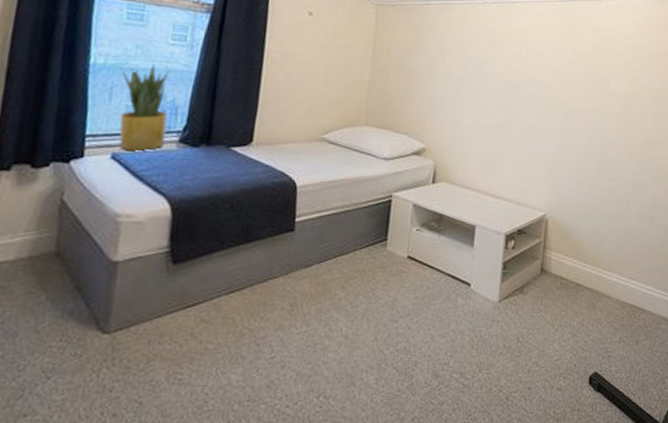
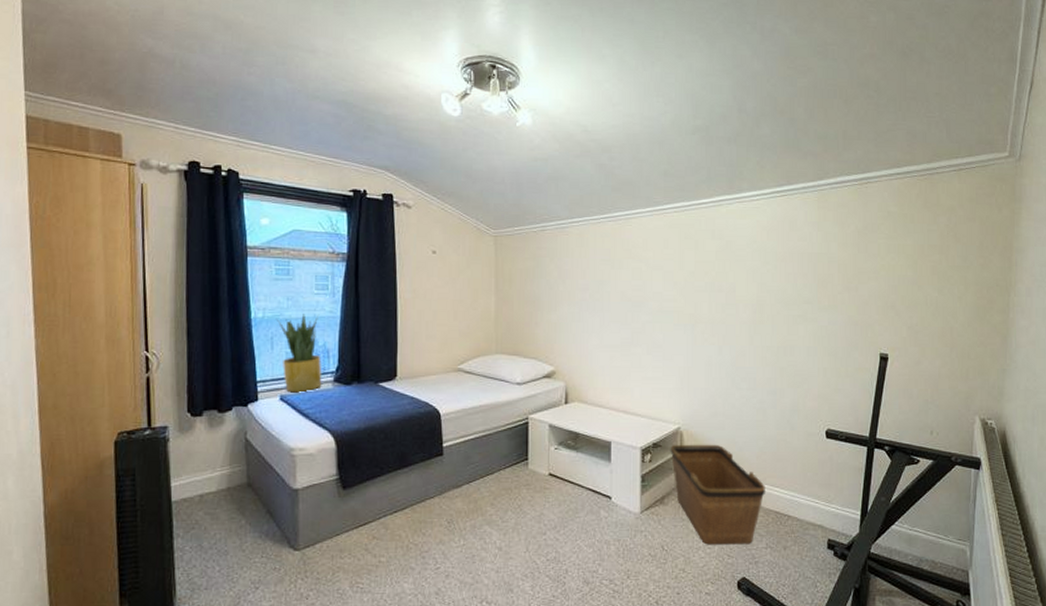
bicycle basket: none [534,232,623,338] -> present [670,444,765,545]

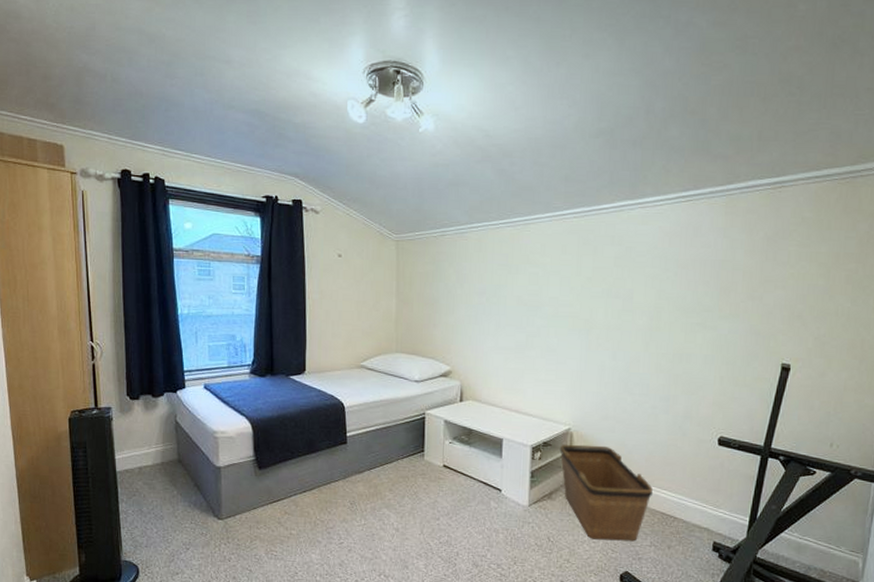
planter: present [277,314,322,393] -> none [200,311,240,382]

